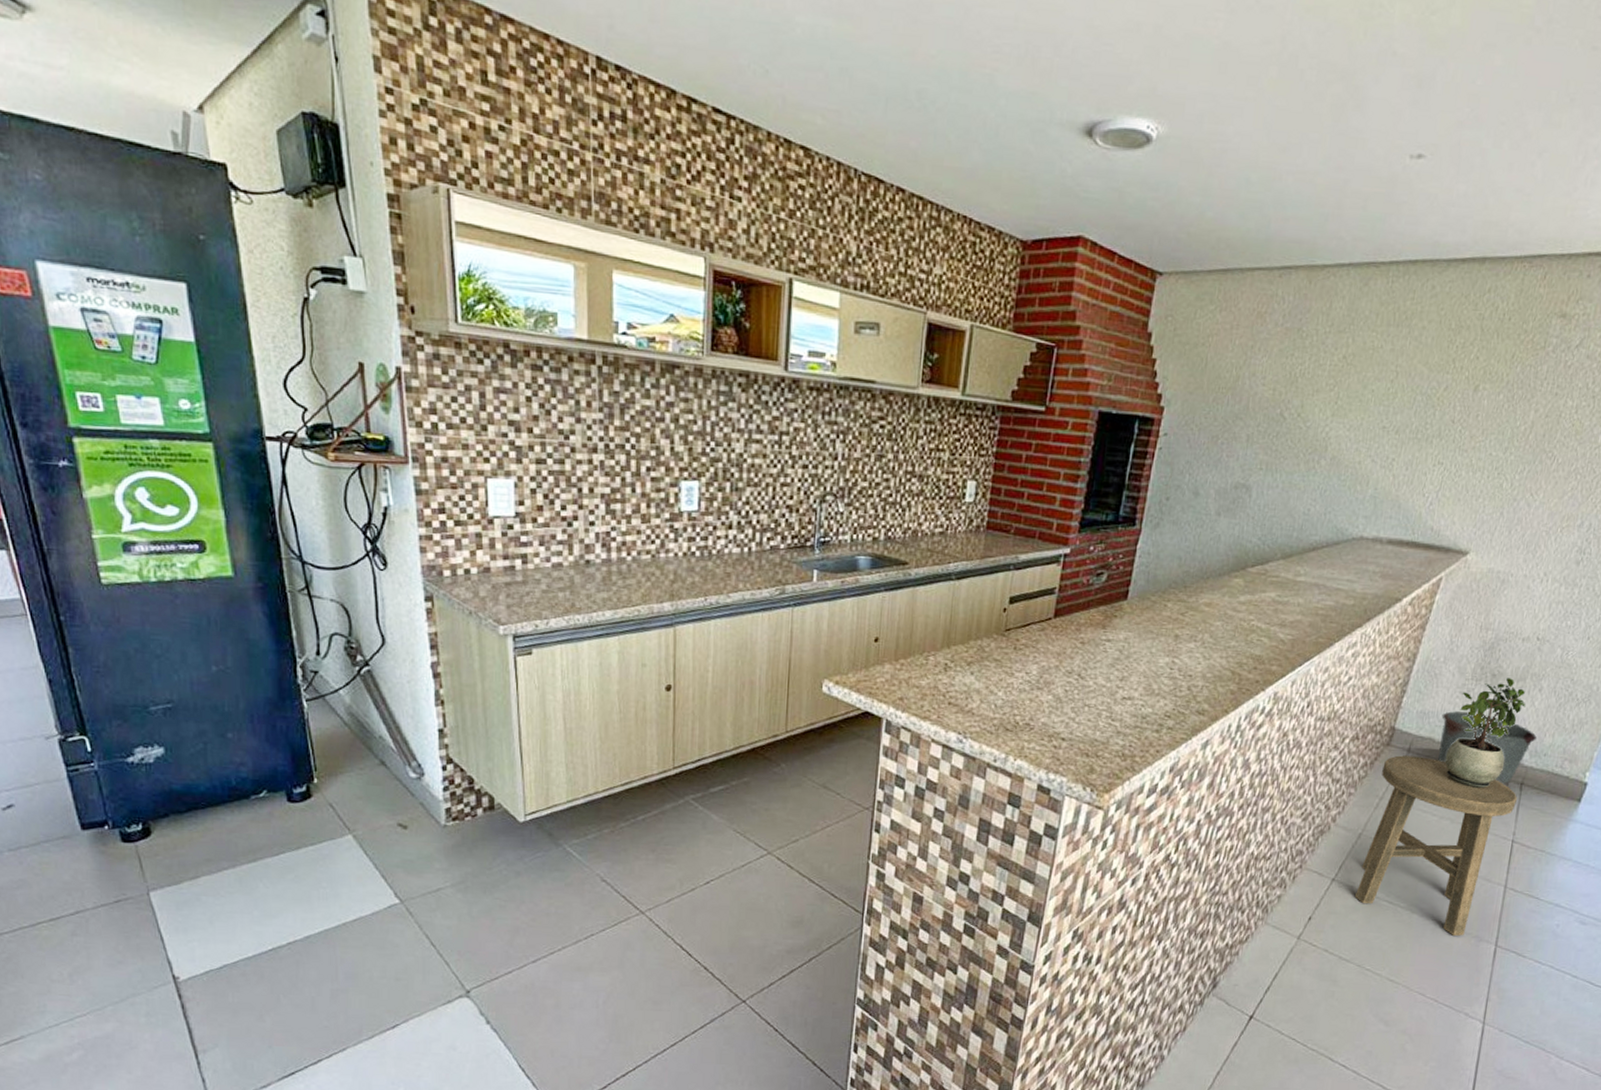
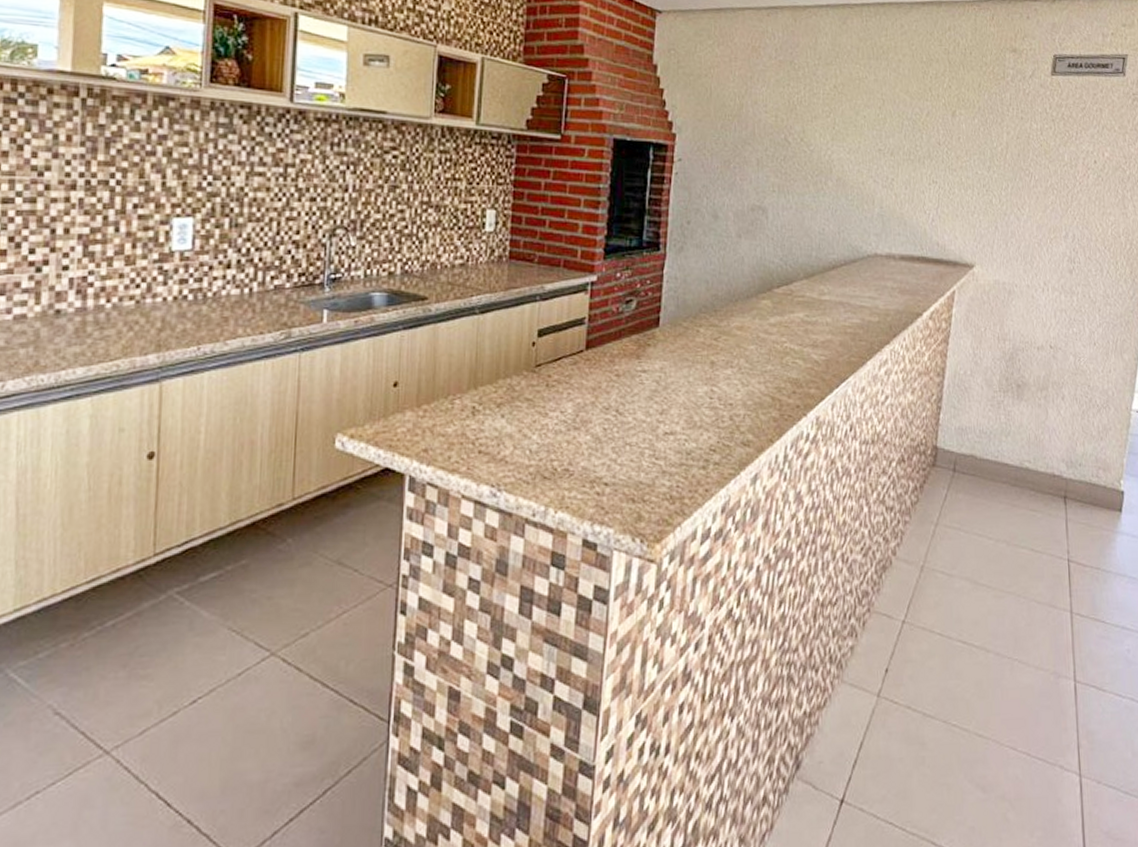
stool: present [1354,755,1517,936] -> none [927,476,1064,674]
bucket: present [1438,711,1537,787] -> none [978,425,1069,501]
potted plant: present [1445,678,1526,789] -> none [989,388,1053,506]

